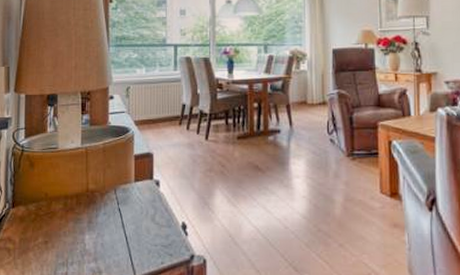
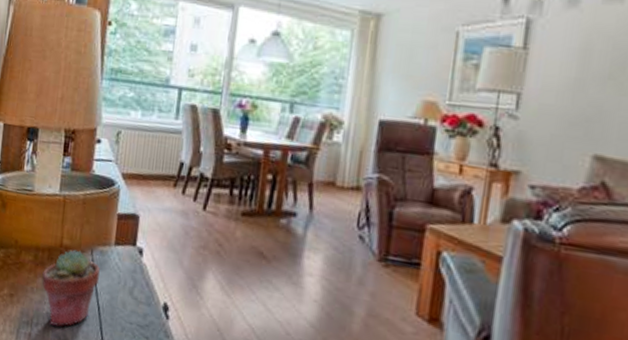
potted succulent: none [73,192,124,261] -> present [42,249,100,327]

